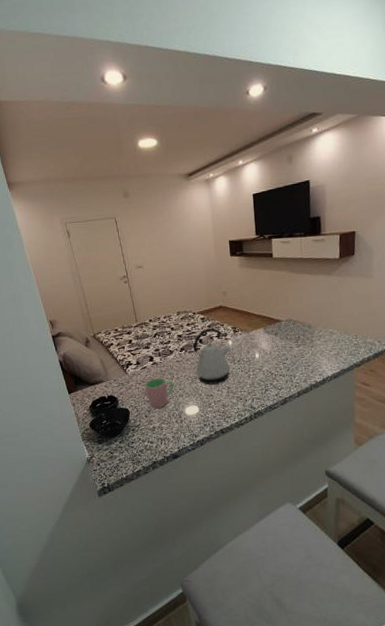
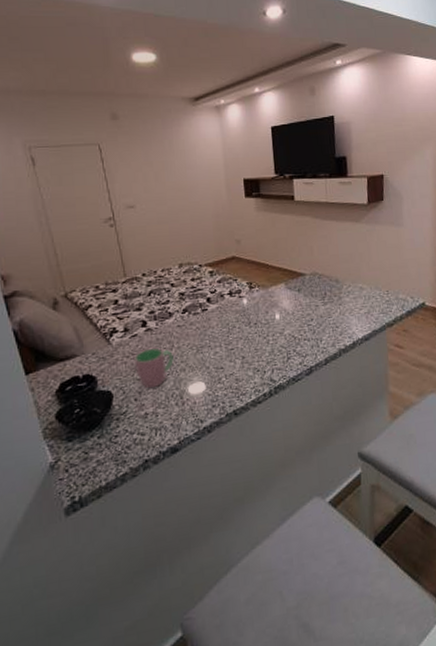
kettle: present [192,327,230,385] -> none [198,283,245,355]

